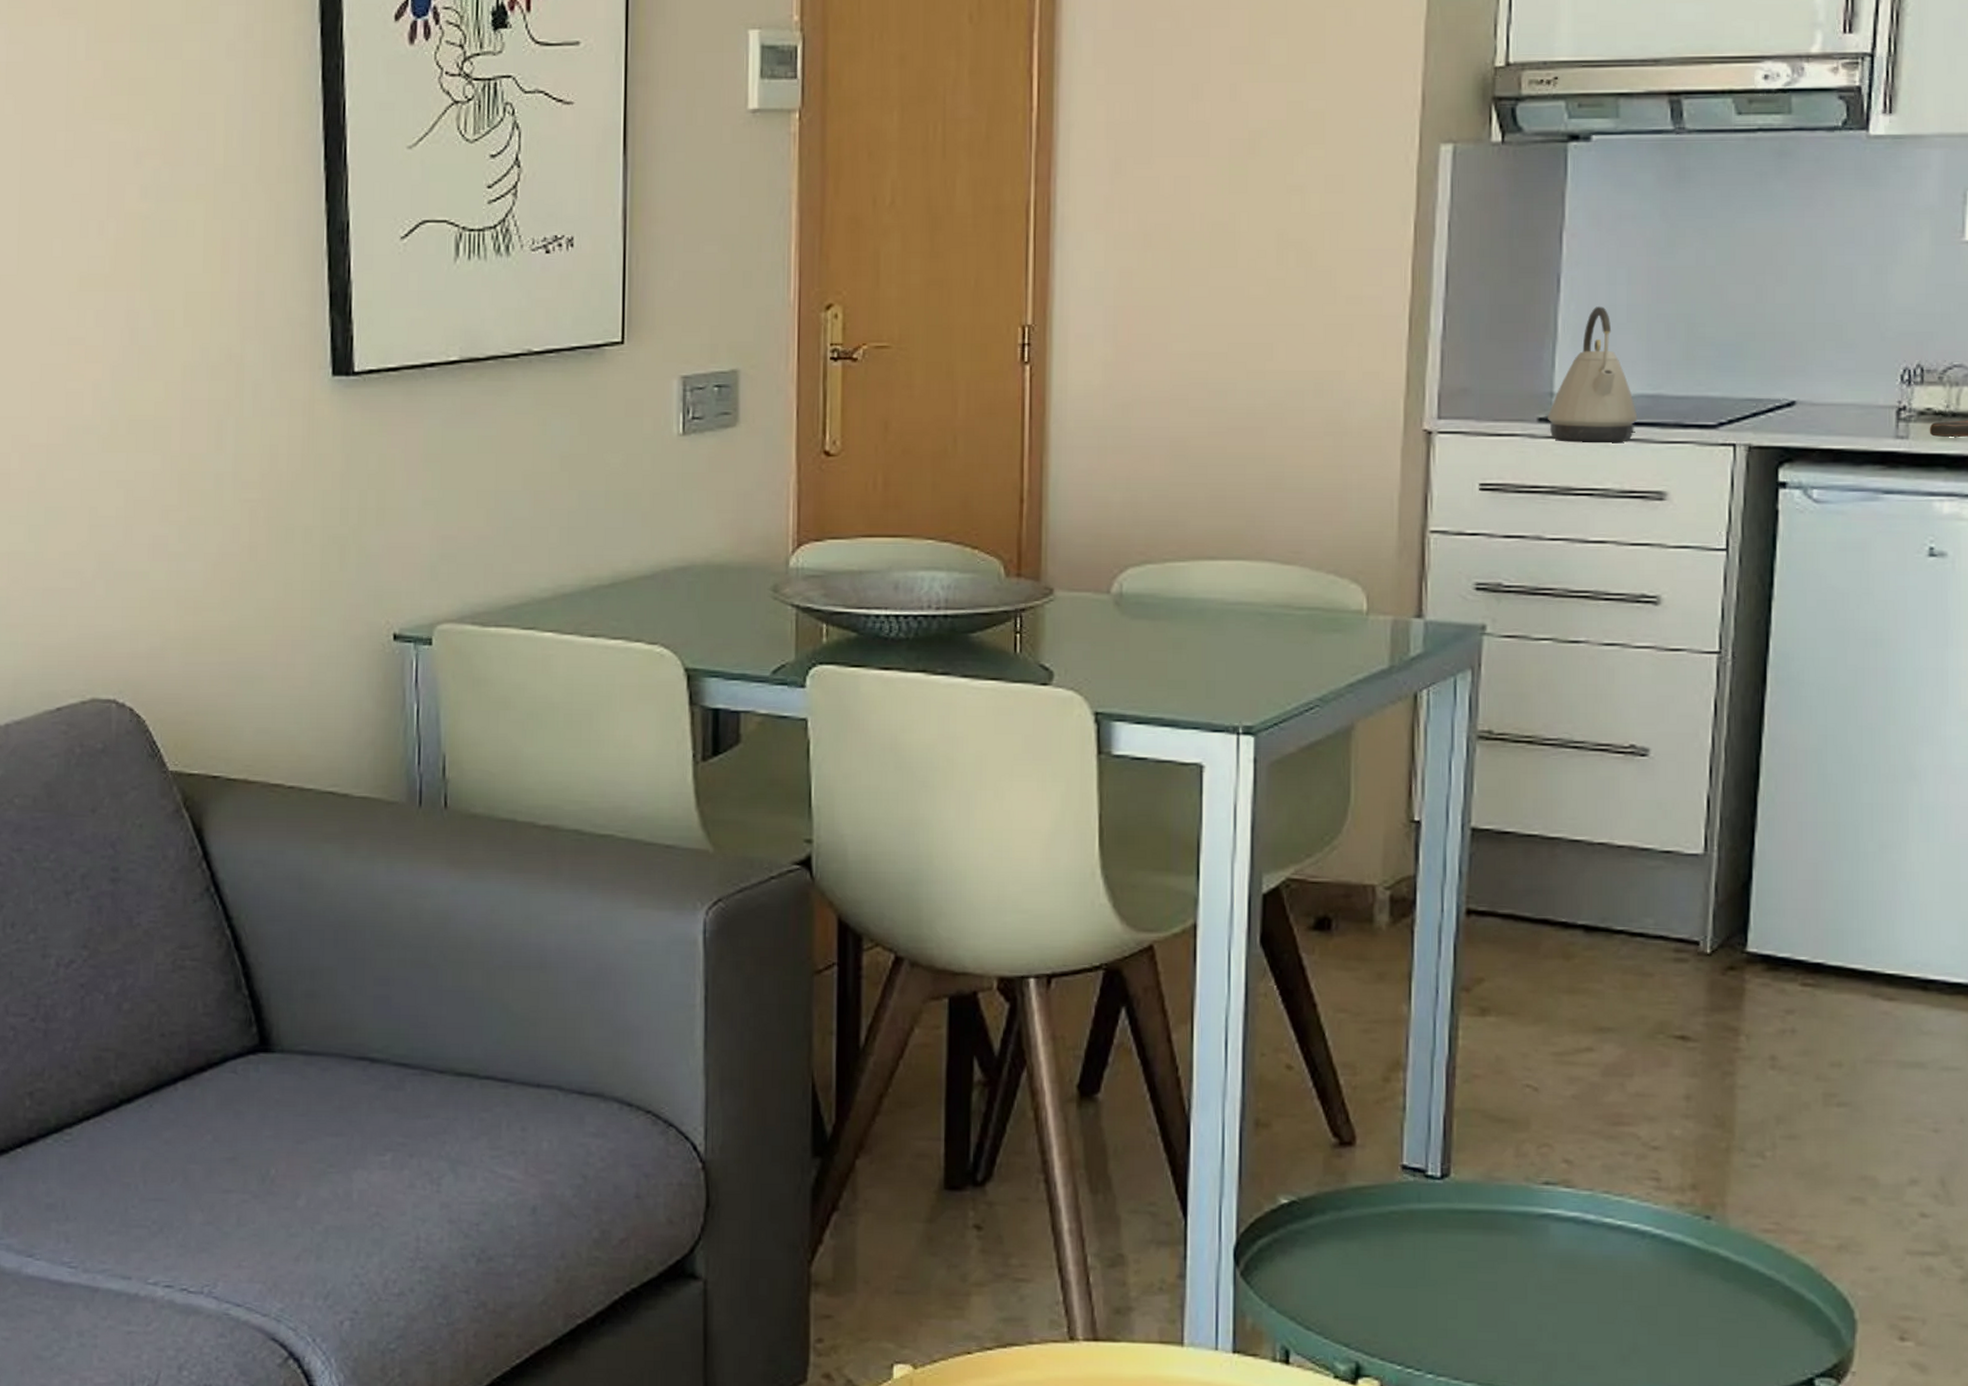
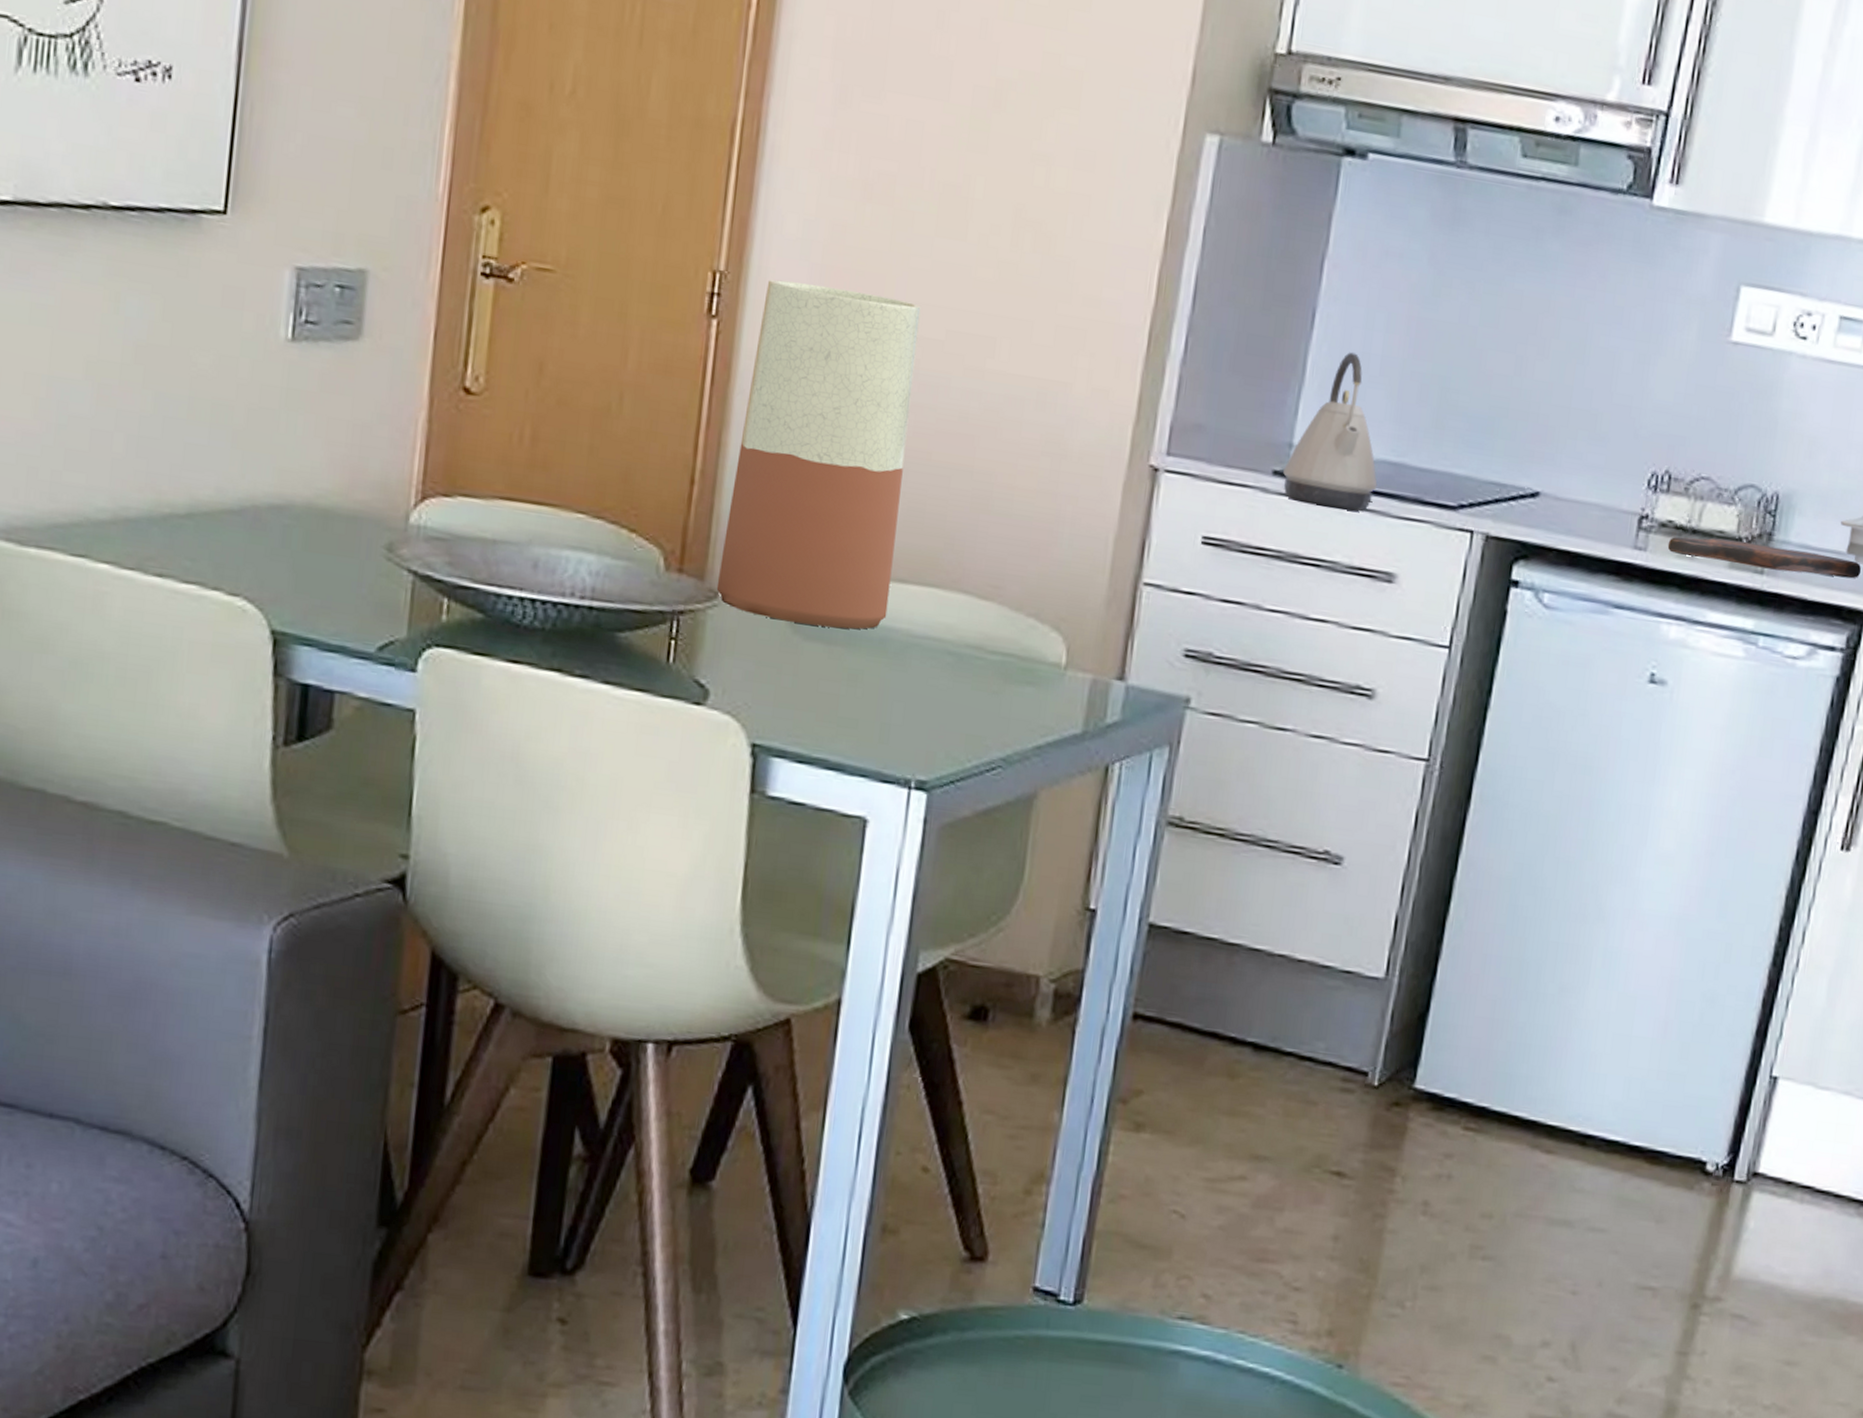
vase: none [1051,323,1204,606] -> present [716,279,921,630]

